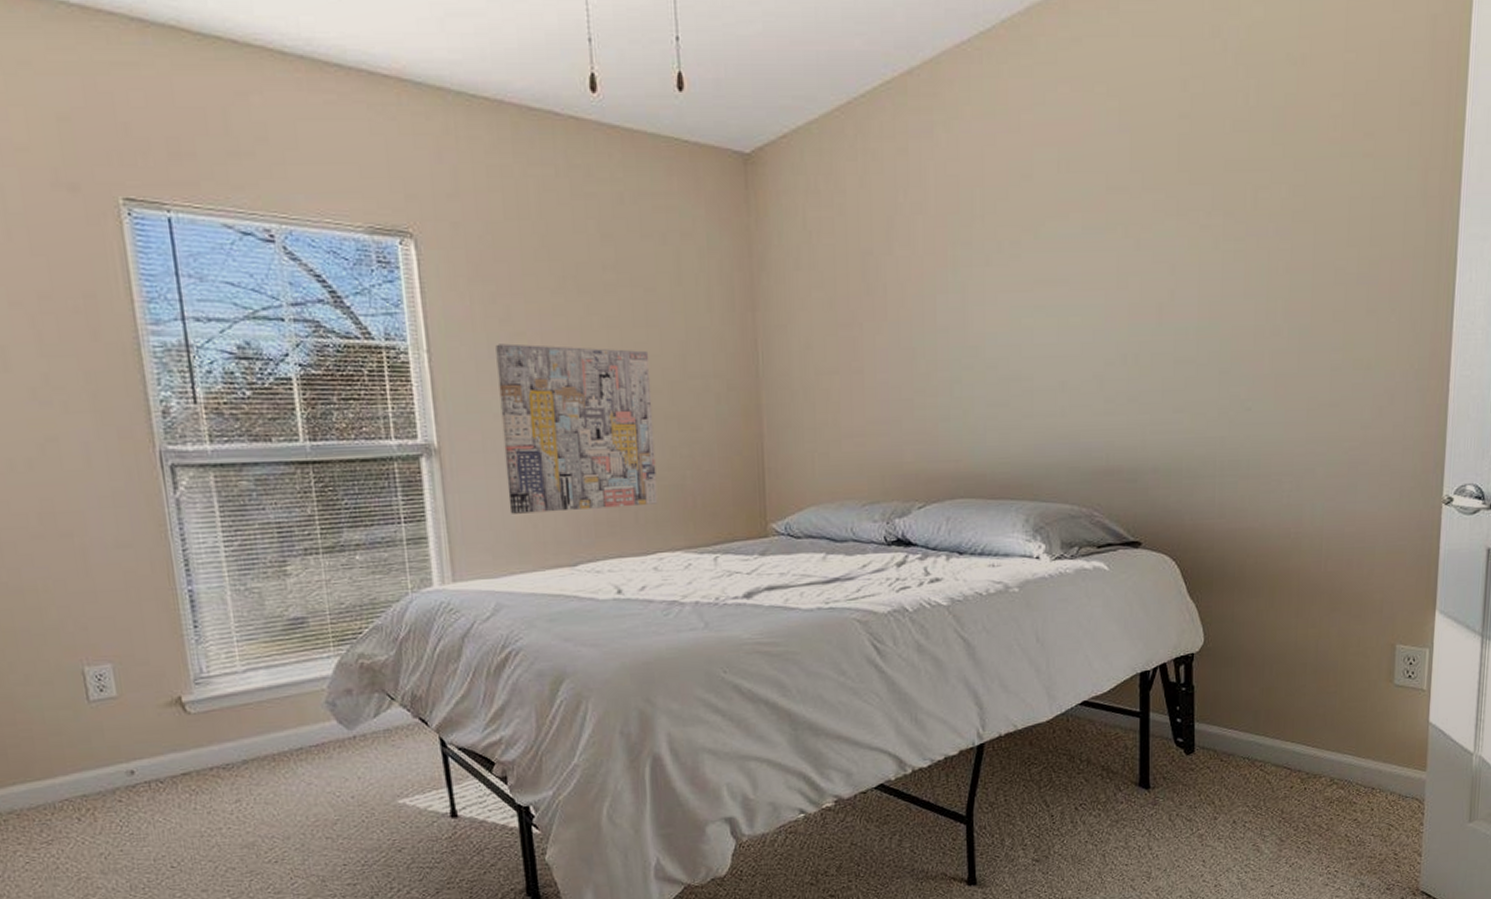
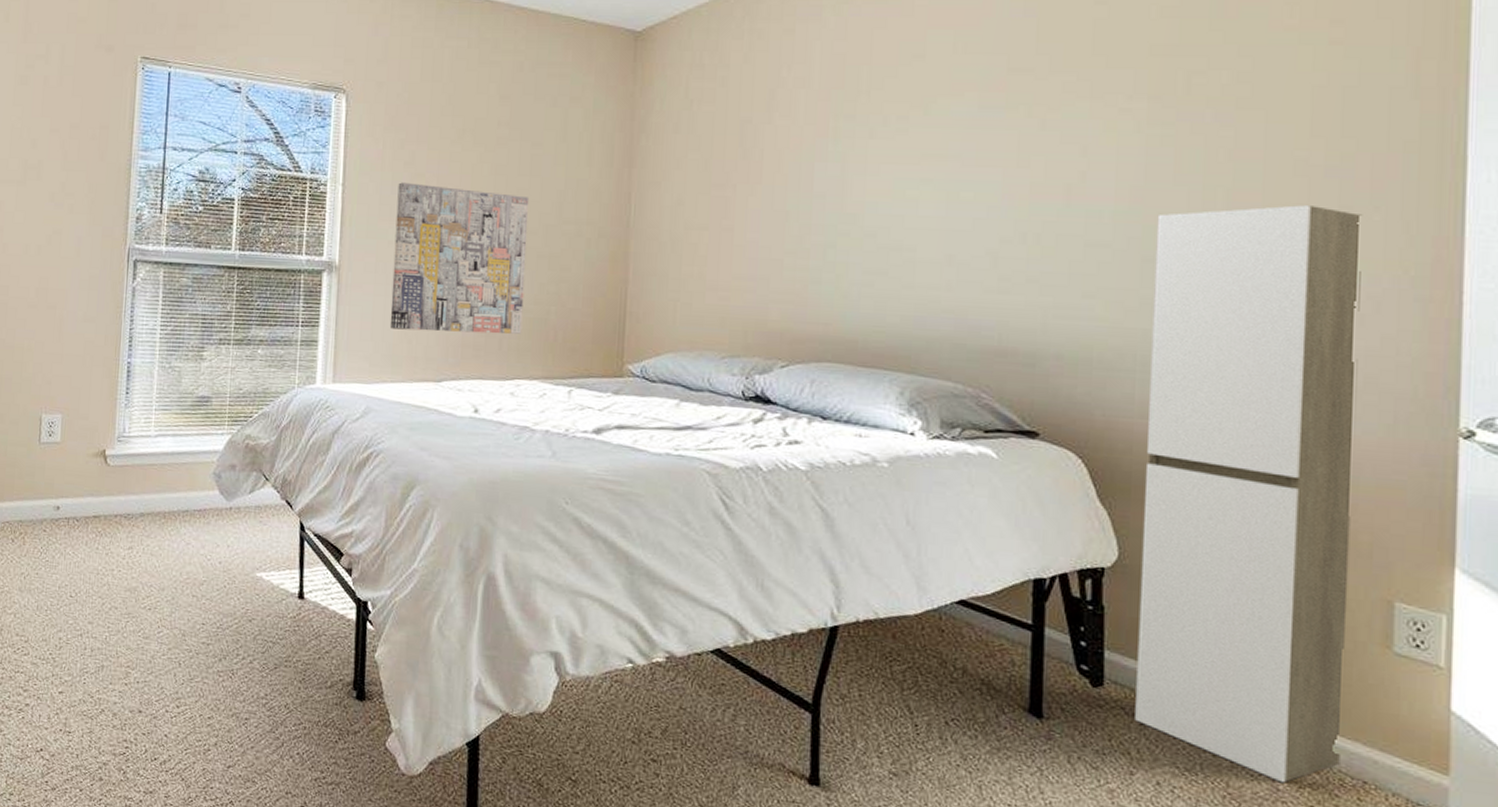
cabinet: none [1217,311,1384,802] -> present [1135,205,1363,783]

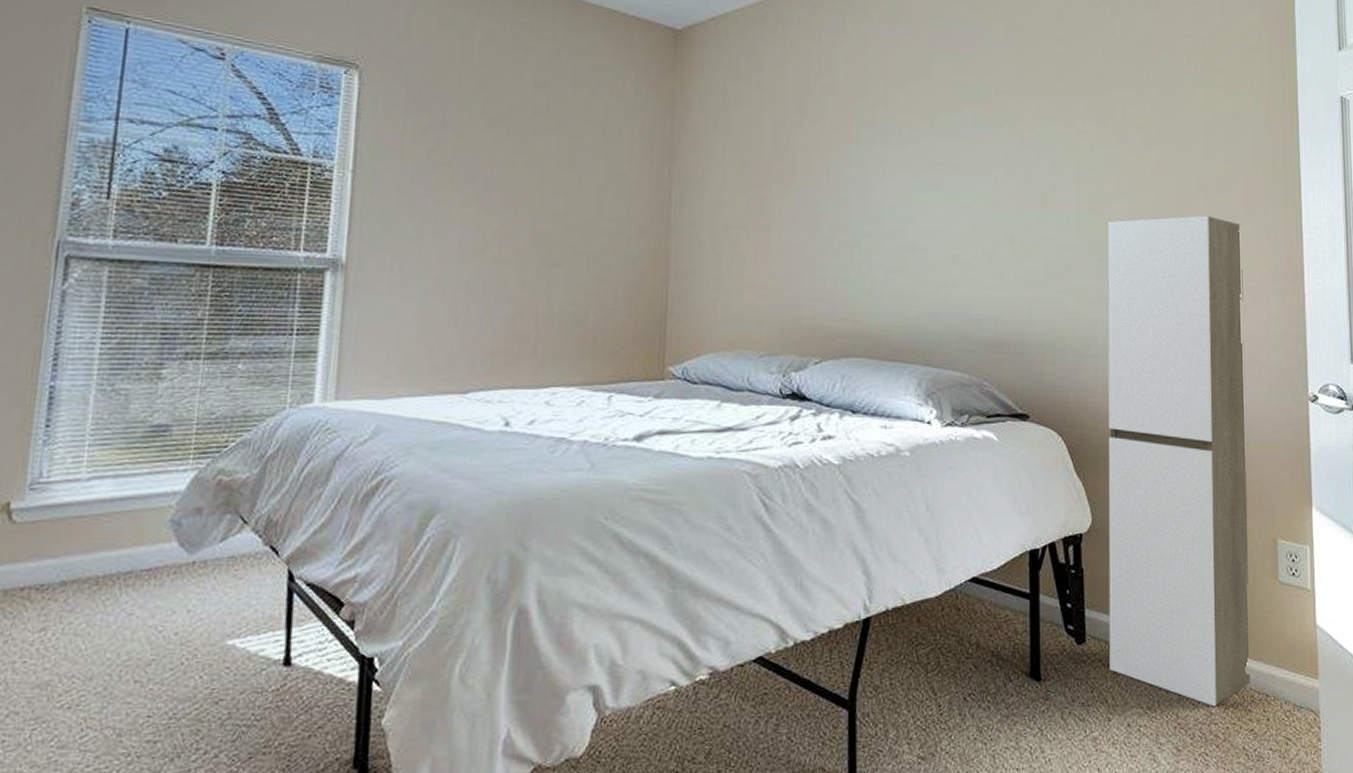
wall art: present [389,182,530,334] -> none [407,171,567,338]

